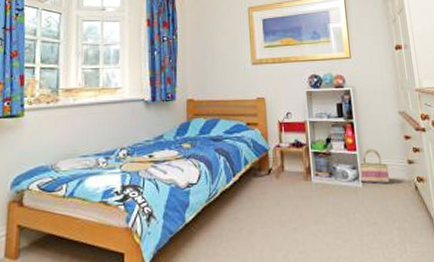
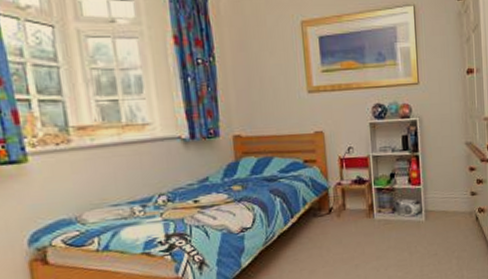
basket: present [358,148,389,184] -> none [422,182,452,217]

